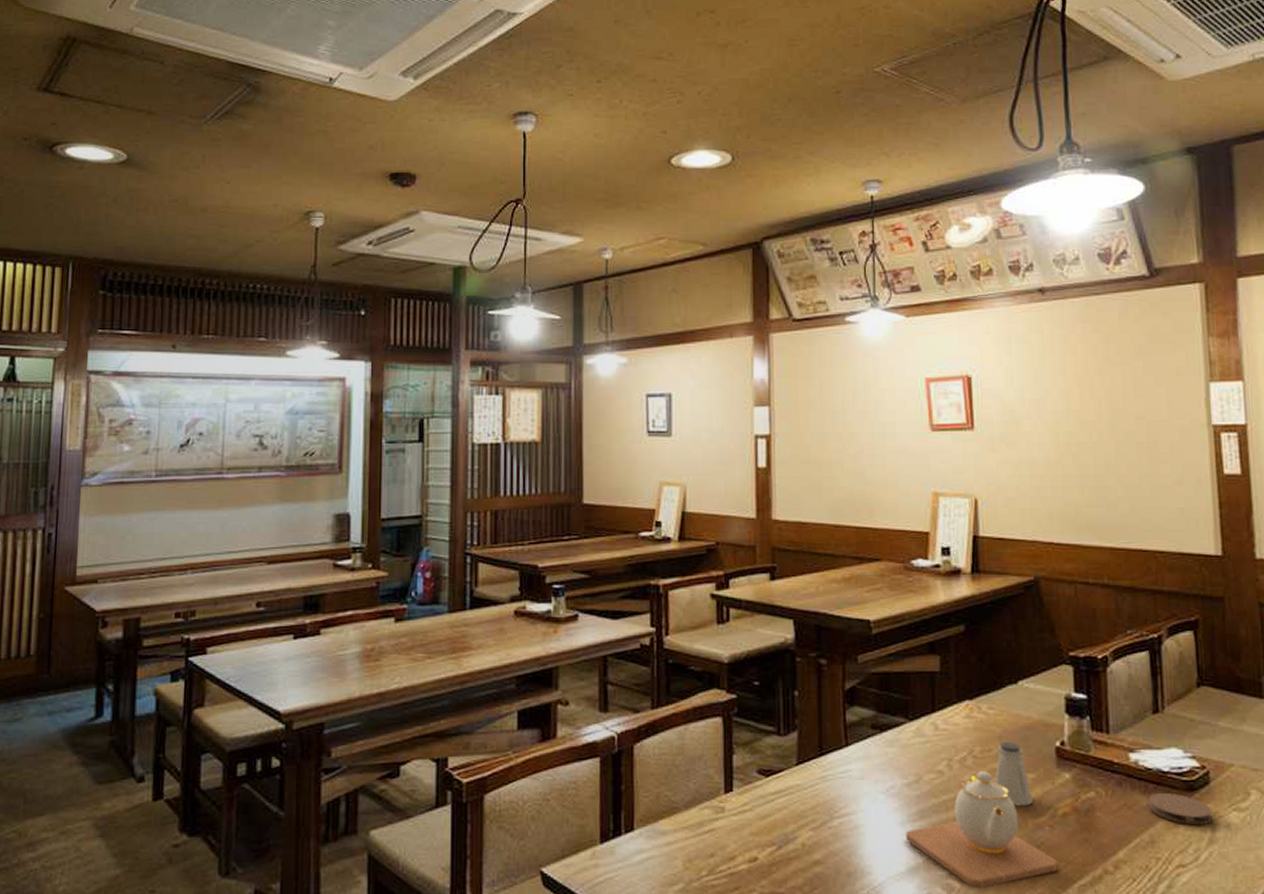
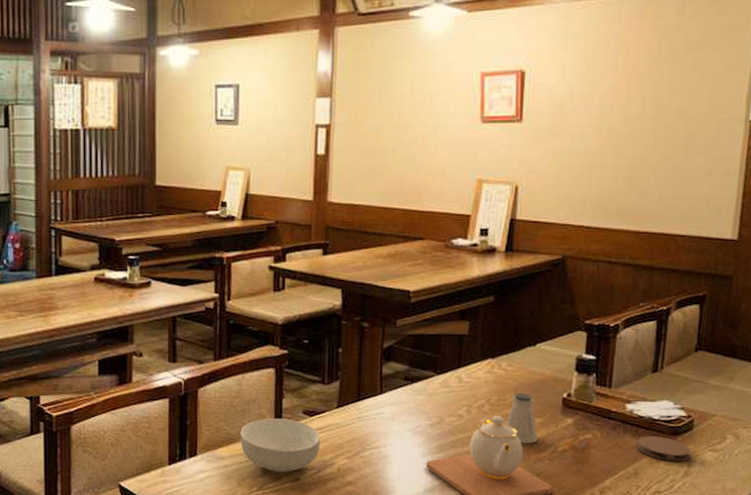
cereal bowl: none [685,780,780,850] -> present [240,418,321,473]

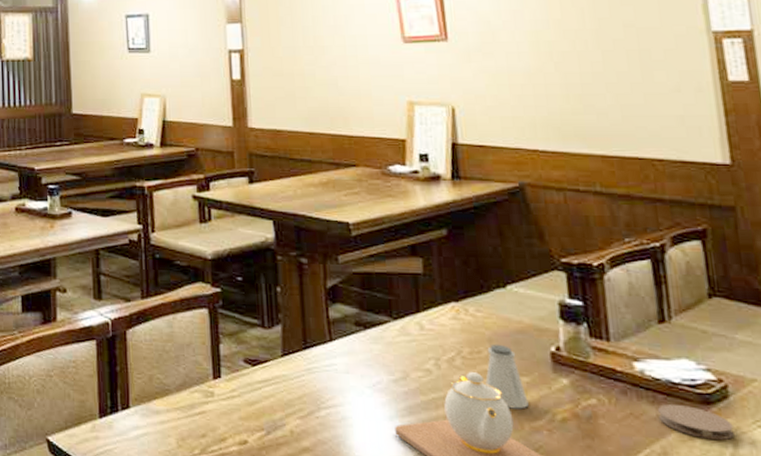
cereal bowl: present [240,418,321,473] -> none [176,366,268,433]

